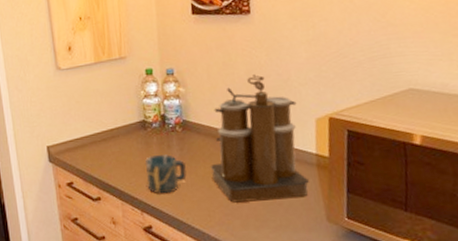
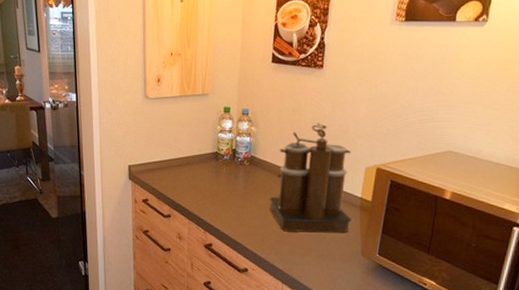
cup: present [144,154,187,194] -> none [212,184,248,218]

